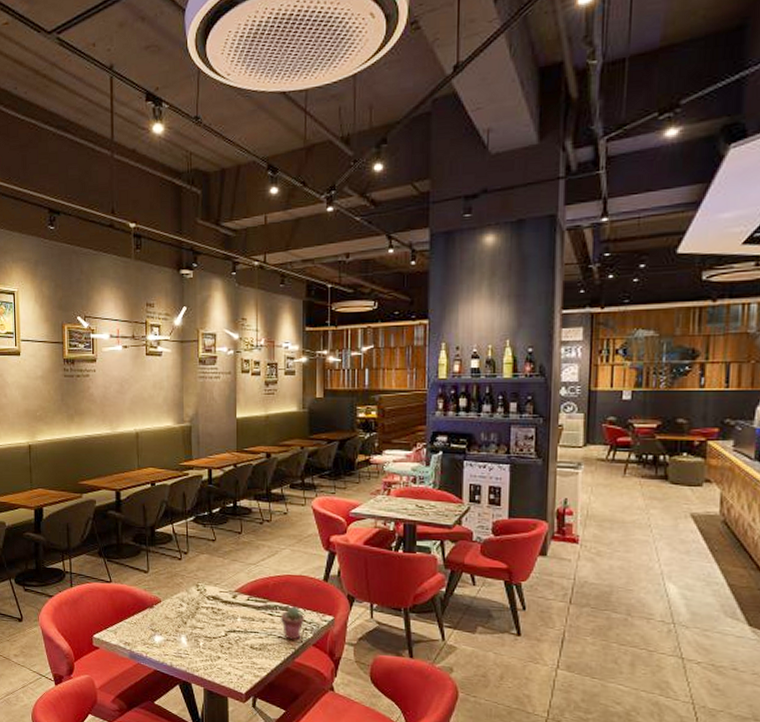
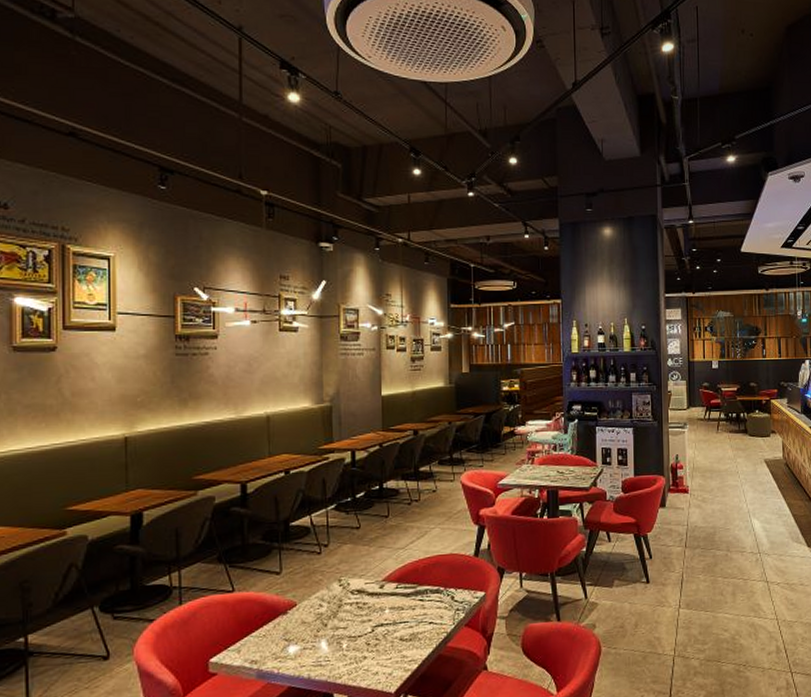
potted succulent: present [280,606,305,640] -> none [431,587,457,624]

